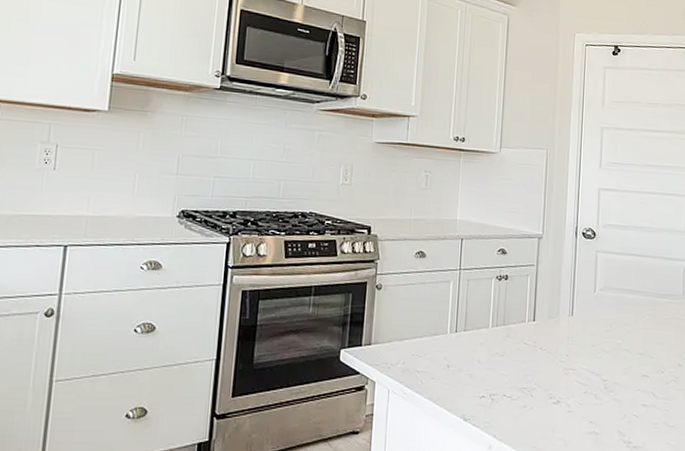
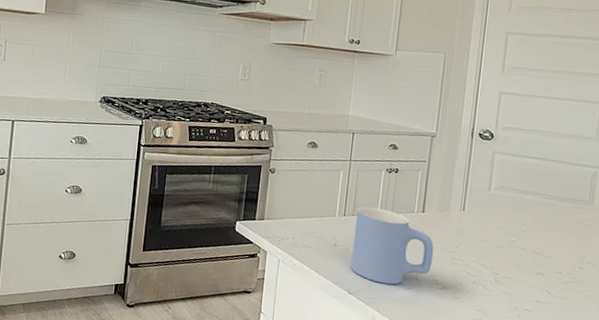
mug: none [465,320,546,405] -> present [351,206,434,285]

